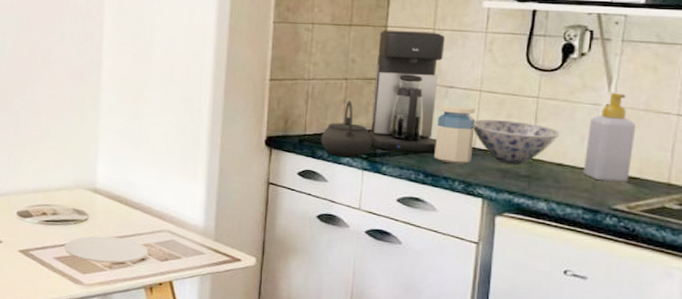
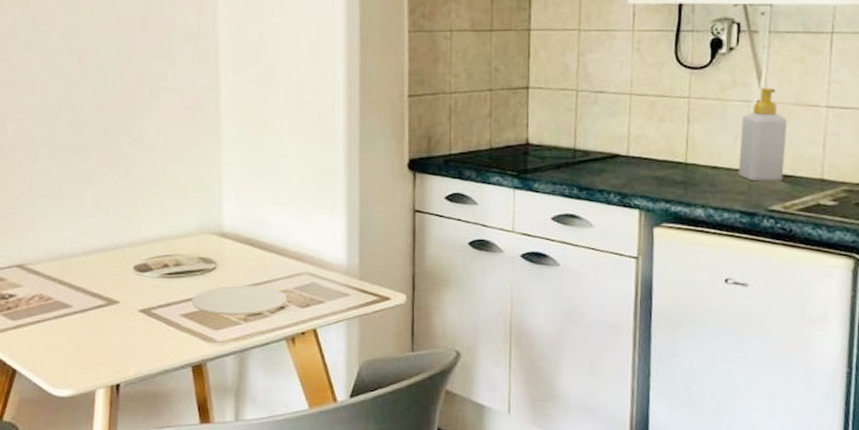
kettle: present [321,101,372,158] -> none [467,114,522,177]
coffee maker: present [369,30,445,154] -> none [519,33,591,166]
jar: present [435,105,475,164] -> none [587,111,627,175]
bowl: present [473,119,561,165] -> none [625,123,715,171]

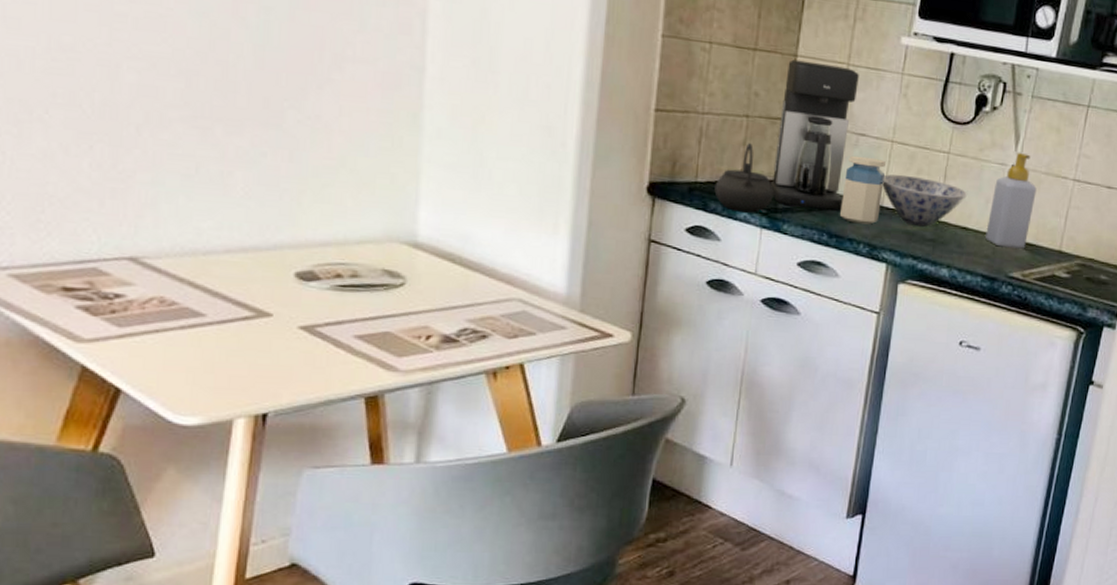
plate: present [192,285,287,315] -> none [370,306,491,342]
kettle: none [467,114,522,177] -> present [714,143,773,213]
coffee maker: none [519,33,591,166] -> present [771,59,859,212]
jar: none [587,111,627,175] -> present [840,155,885,225]
bowl: none [625,123,715,171] -> present [882,174,968,227]

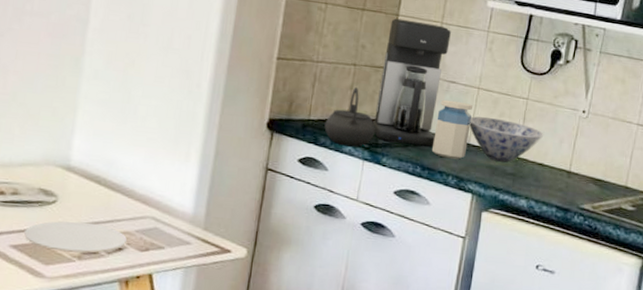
plate: none [370,306,491,342] -> present [24,221,127,253]
soap bottle: present [985,152,1037,249] -> none [559,99,605,184]

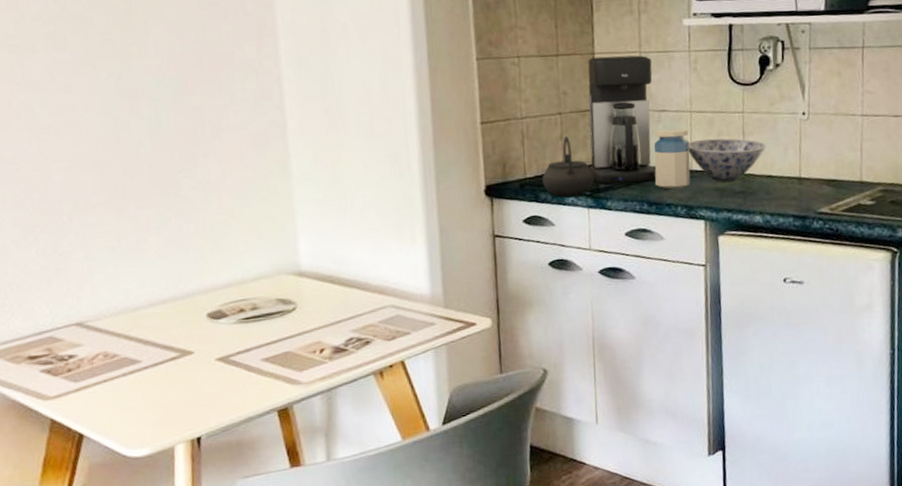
plate: present [24,221,127,253] -> none [272,322,372,356]

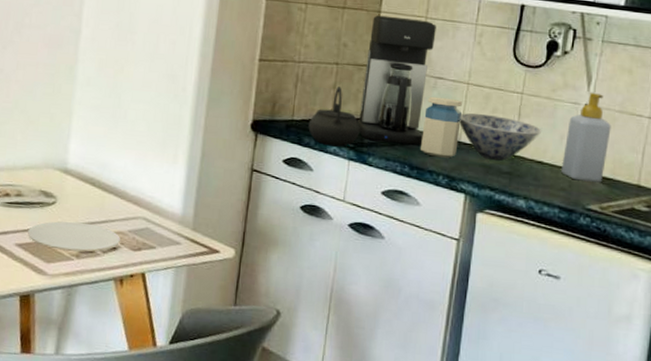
plate: none [272,322,372,356] -> present [28,221,120,252]
soap bottle: none [789,99,830,188] -> present [561,92,611,183]

